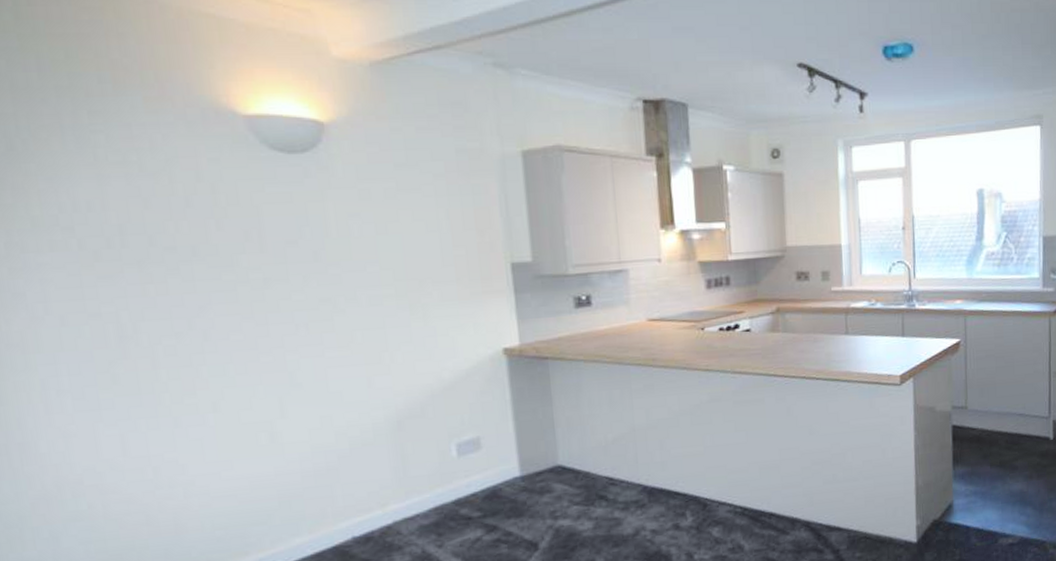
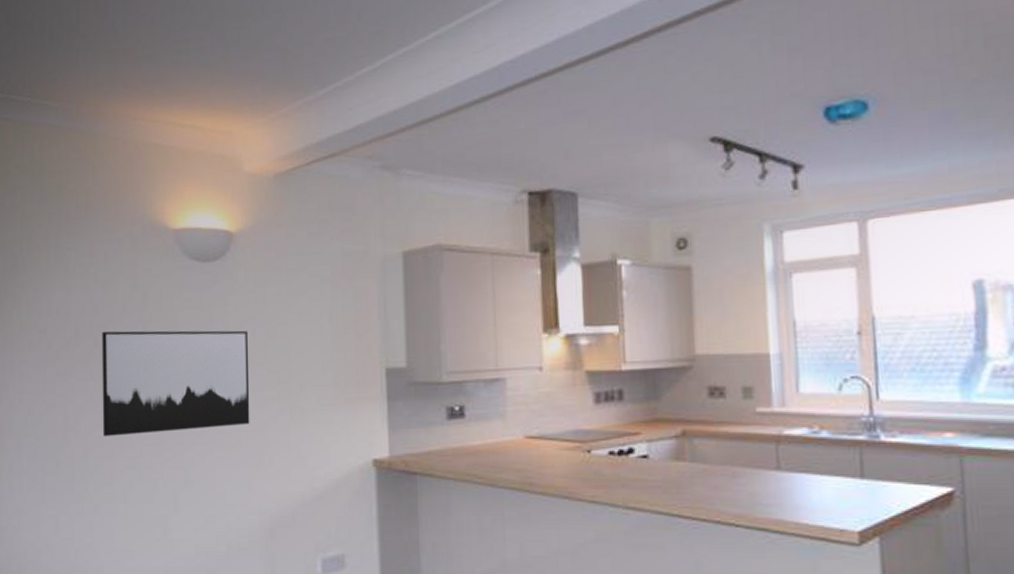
wall art: none [158,227,365,345] -> present [102,330,250,437]

